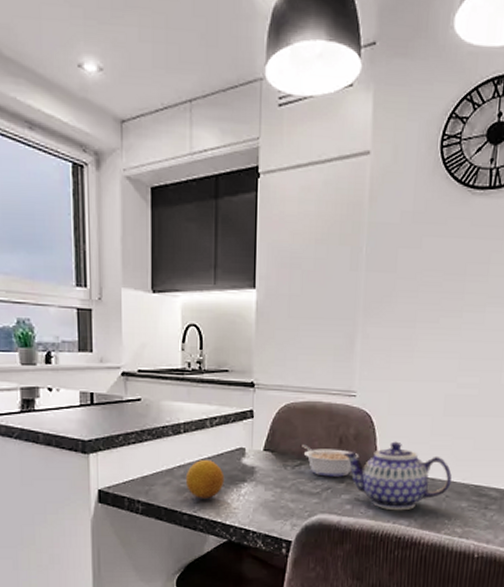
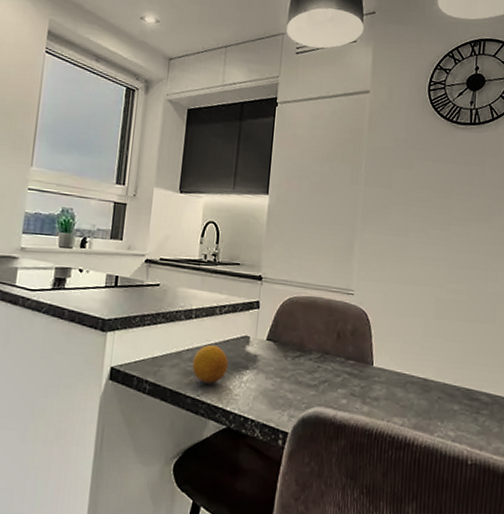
legume: present [302,444,359,477] -> none [302,336,356,371]
teapot: present [343,441,452,511] -> none [340,339,443,410]

